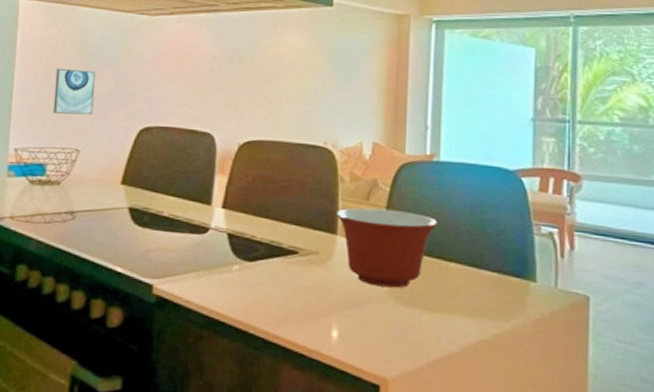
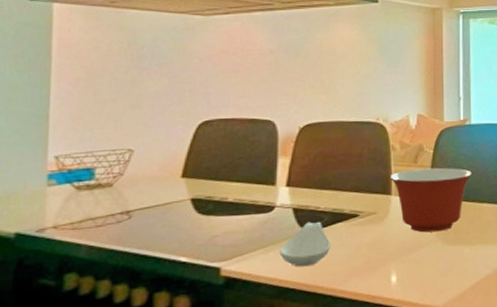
wall art: present [53,68,96,115] -> none [100,70,148,116]
spoon rest: none [211,251,267,301] -> present [279,222,331,267]

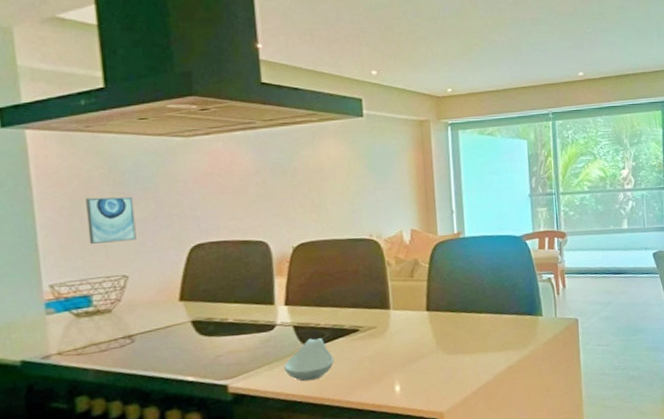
wall art: none [100,70,148,116] -> present [86,196,136,244]
mixing bowl: present [389,168,473,233] -> none [387,280,469,344]

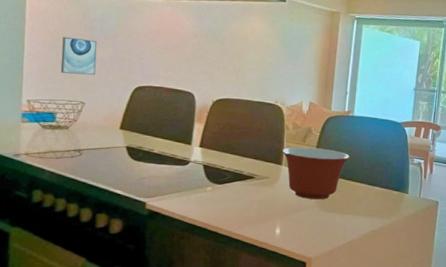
spoon rest: present [284,338,334,382] -> none [191,177,231,212]
mixing bowl: none [387,280,469,344] -> present [282,147,350,200]

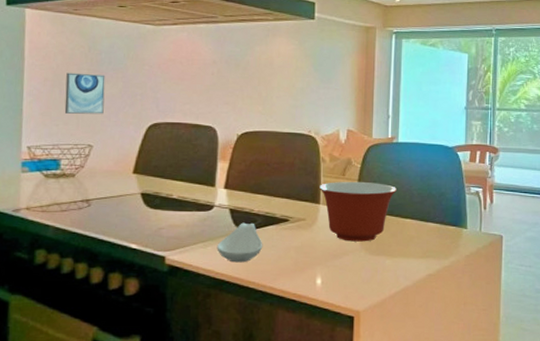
spoon rest: none [191,177,231,212] -> present [216,222,263,263]

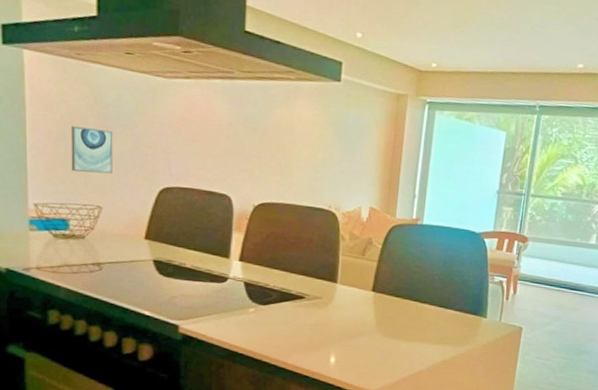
spoon rest: present [216,222,263,263] -> none [230,296,278,337]
mixing bowl: present [318,181,398,242] -> none [336,261,418,324]

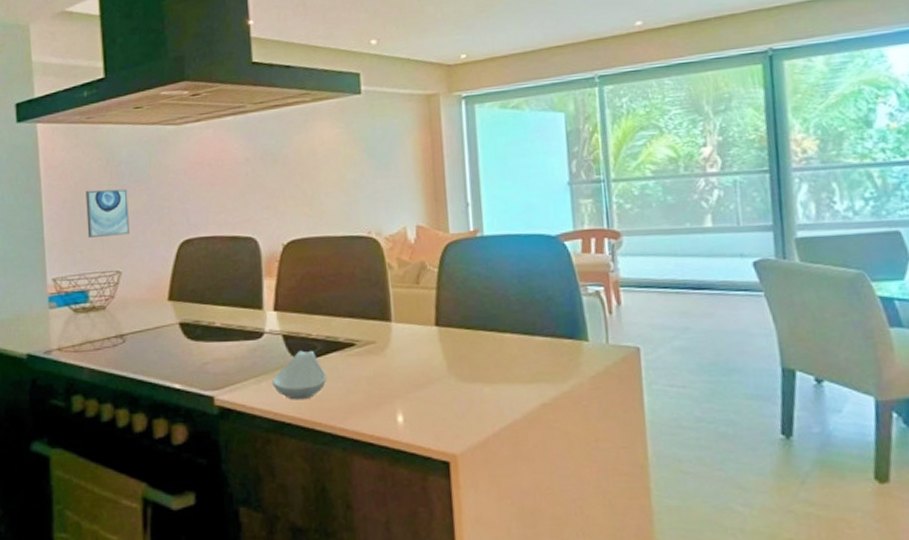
spoon rest: none [230,296,278,337] -> present [272,350,327,400]

